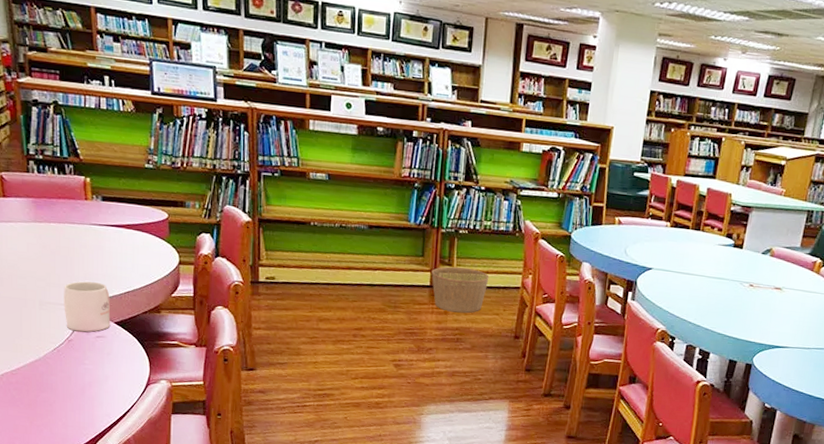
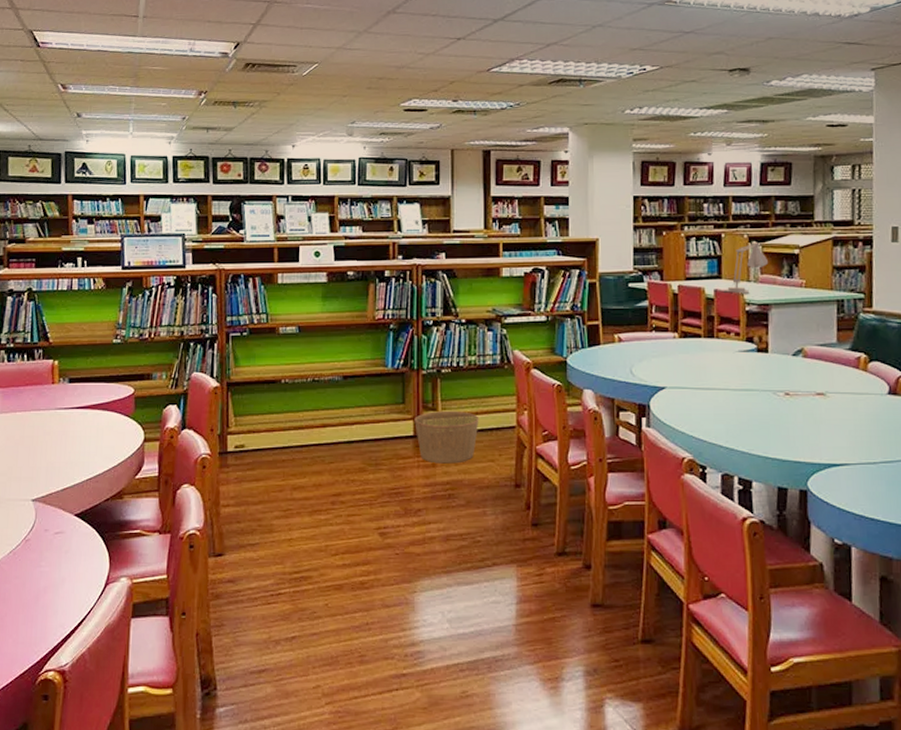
mug: present [64,281,111,333] -> none [23,472,72,530]
desk lamp: none [715,148,758,195] -> present [723,241,769,294]

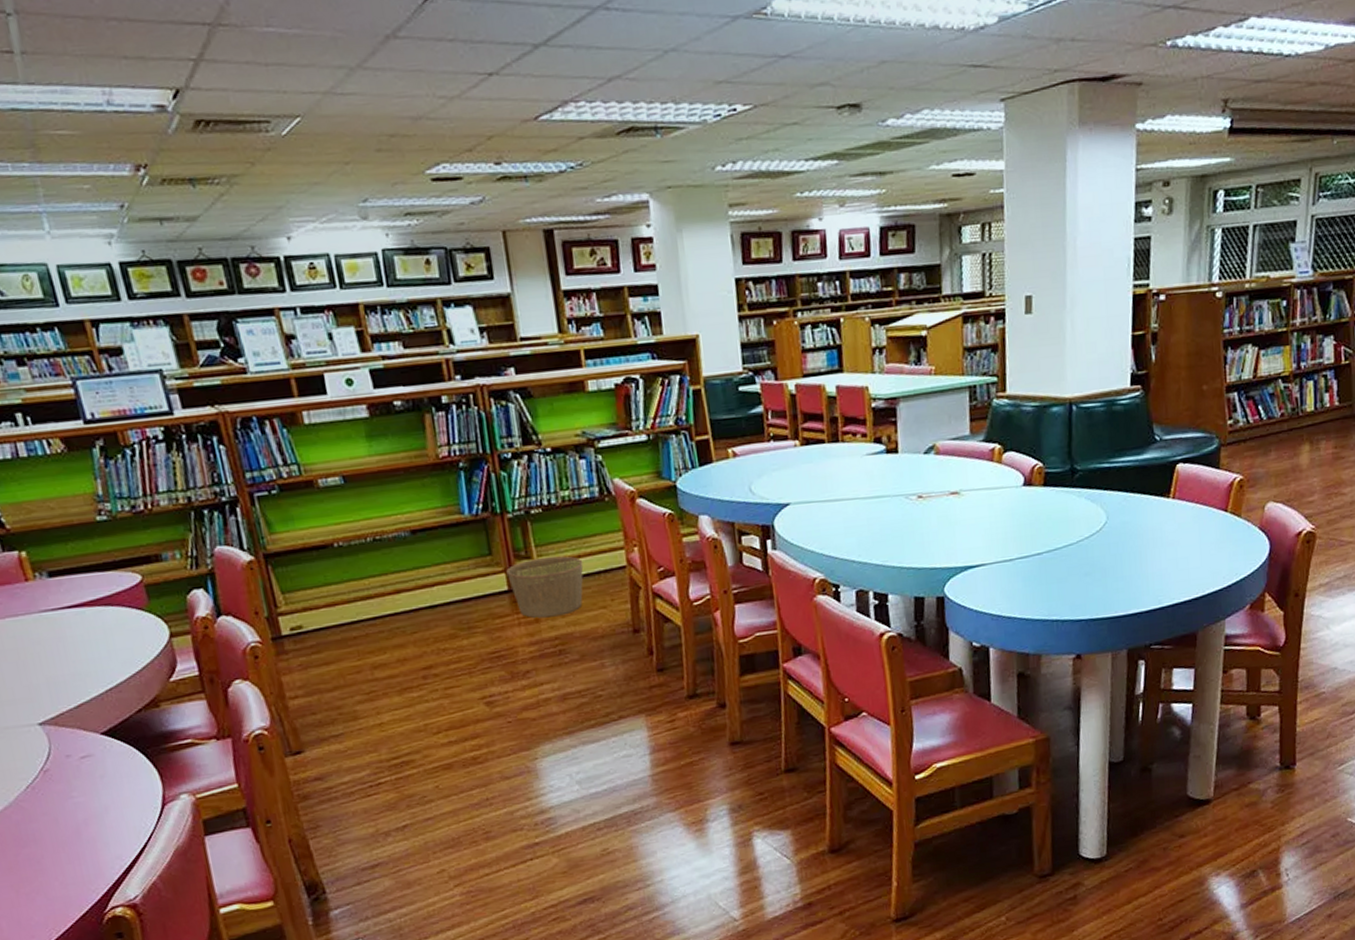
desk lamp: present [723,241,769,294] -> none [846,324,895,390]

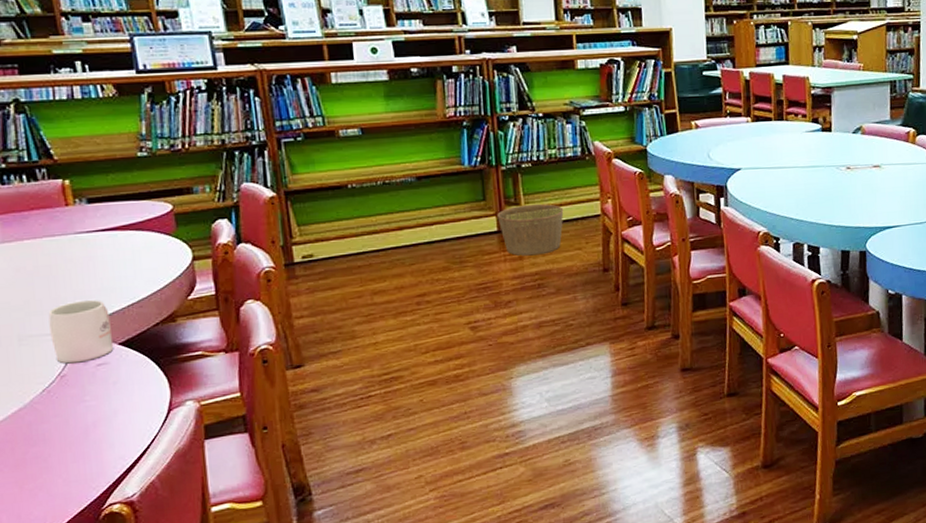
mug: none [22,685,97,758] -> present [48,300,114,365]

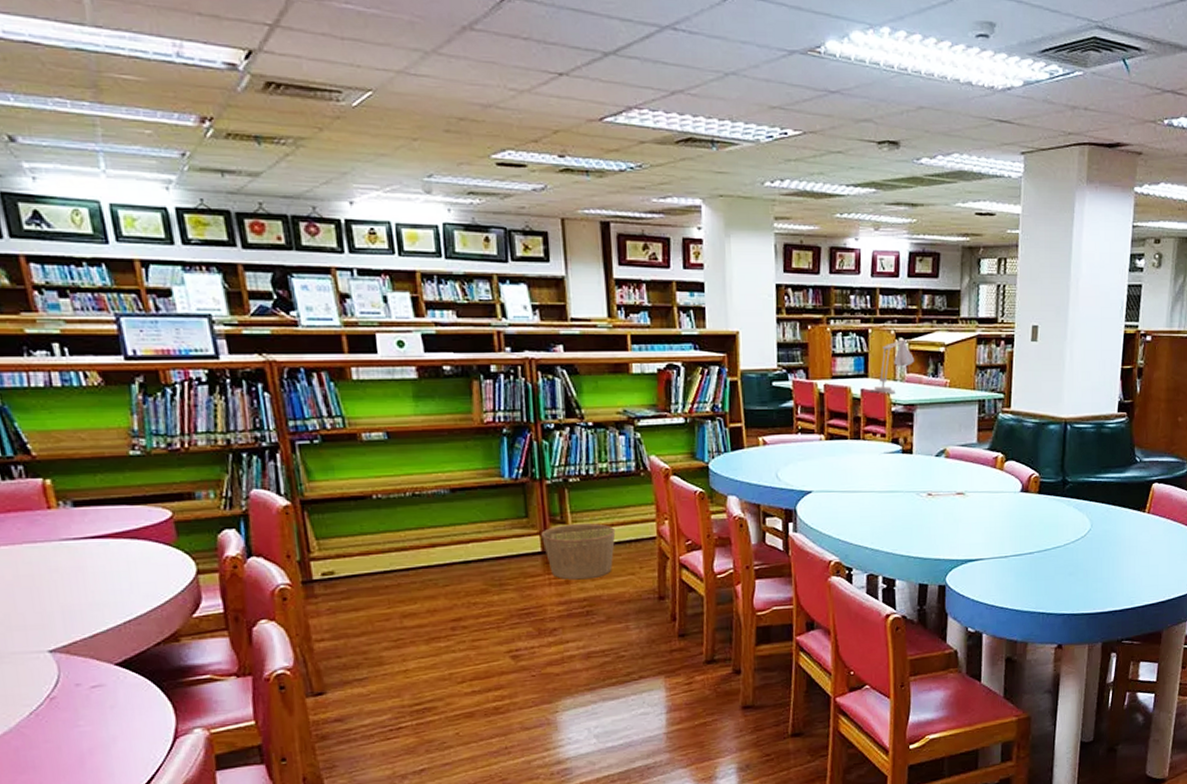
mug: present [48,300,114,365] -> none [32,615,110,686]
desk lamp: none [791,28,831,79] -> present [870,338,915,394]

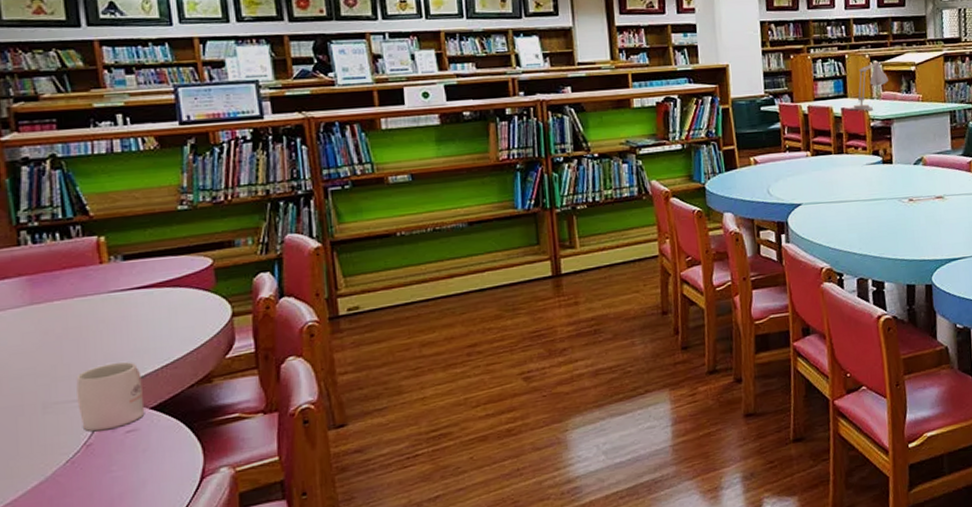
mug: none [32,615,110,686] -> present [76,362,145,433]
basket: present [541,523,616,580] -> none [551,246,621,301]

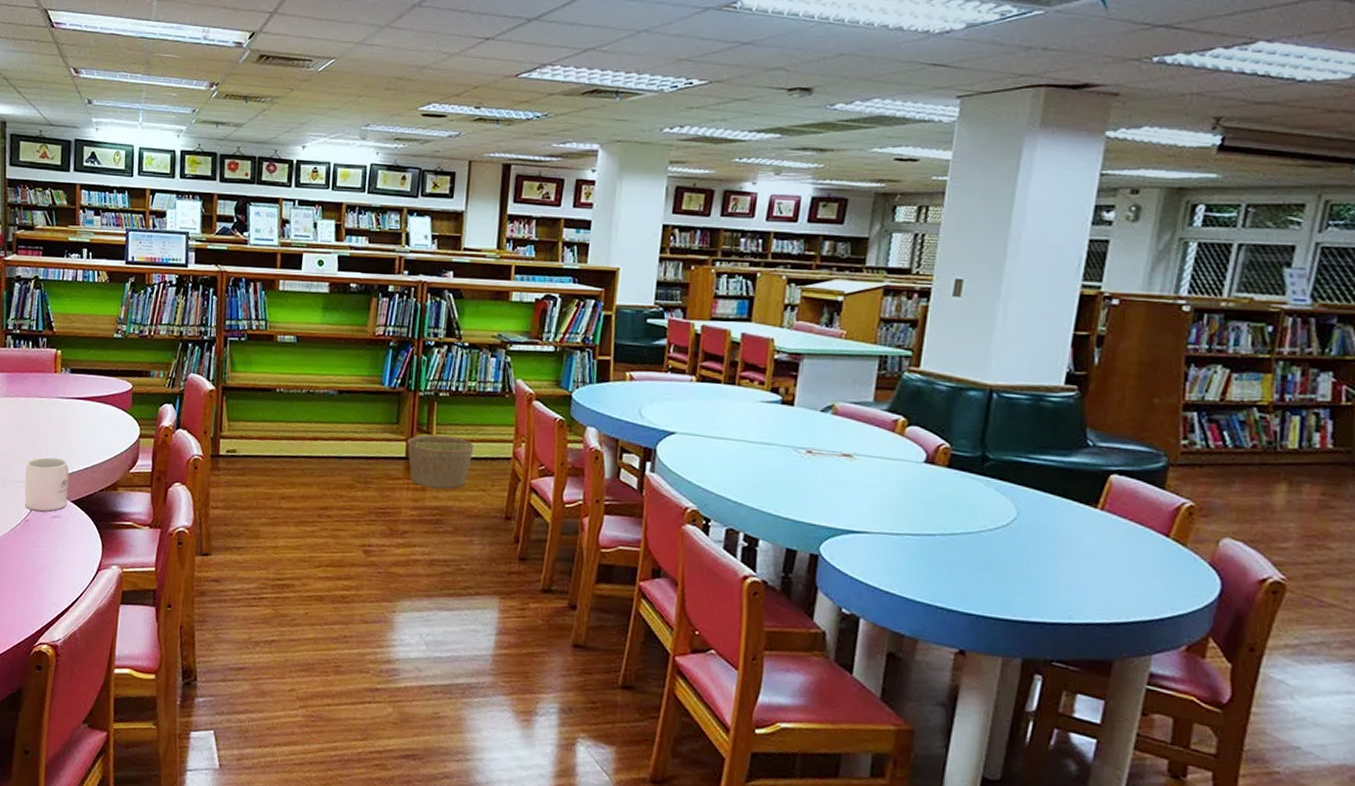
basket: none [551,246,621,301] -> present [407,435,474,489]
desk lamp: present [849,60,889,112] -> none [751,284,807,340]

